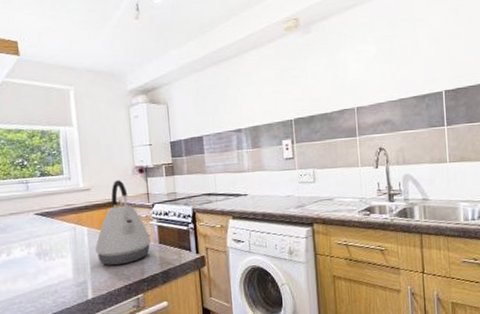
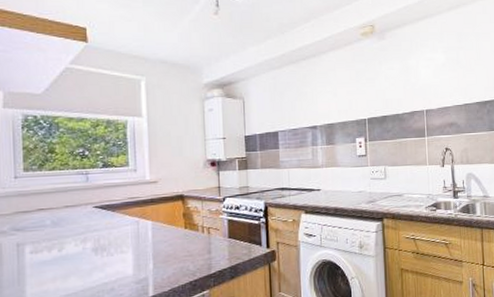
kettle: present [94,180,152,266] -> none [158,173,221,261]

